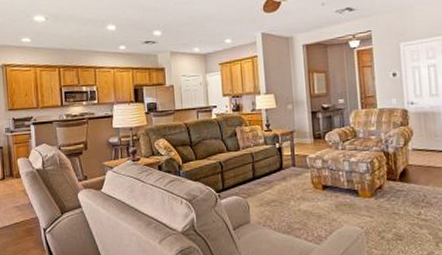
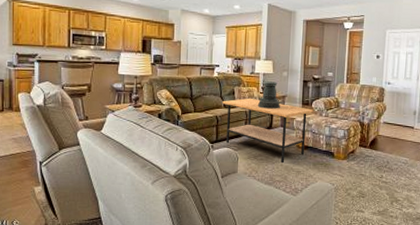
coffee table: none [225,137,327,207] -> present [222,98,313,162]
pedestal: none [263,116,290,148] -> present [257,81,281,109]

